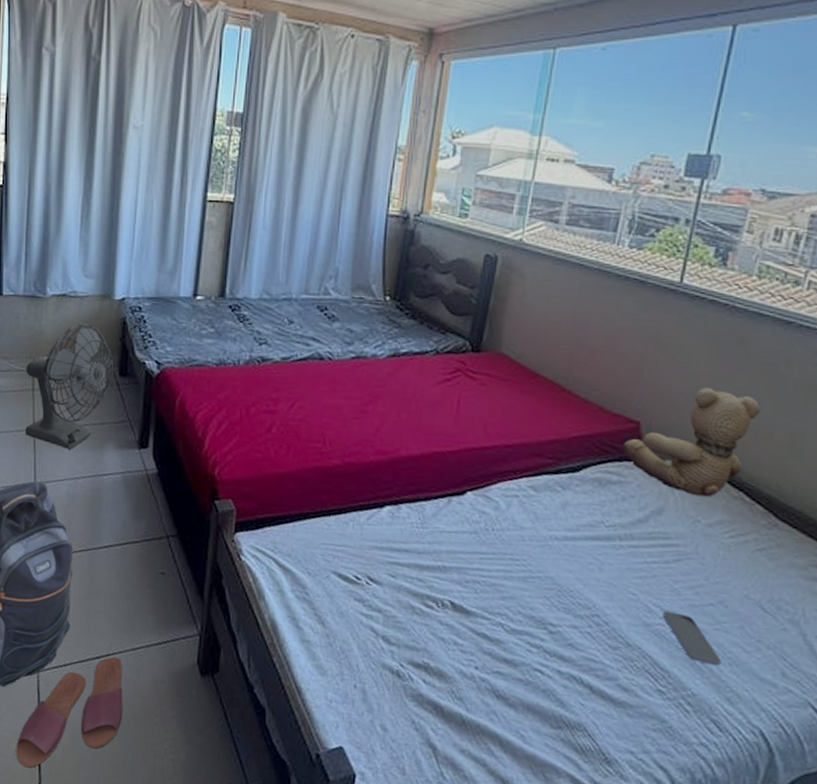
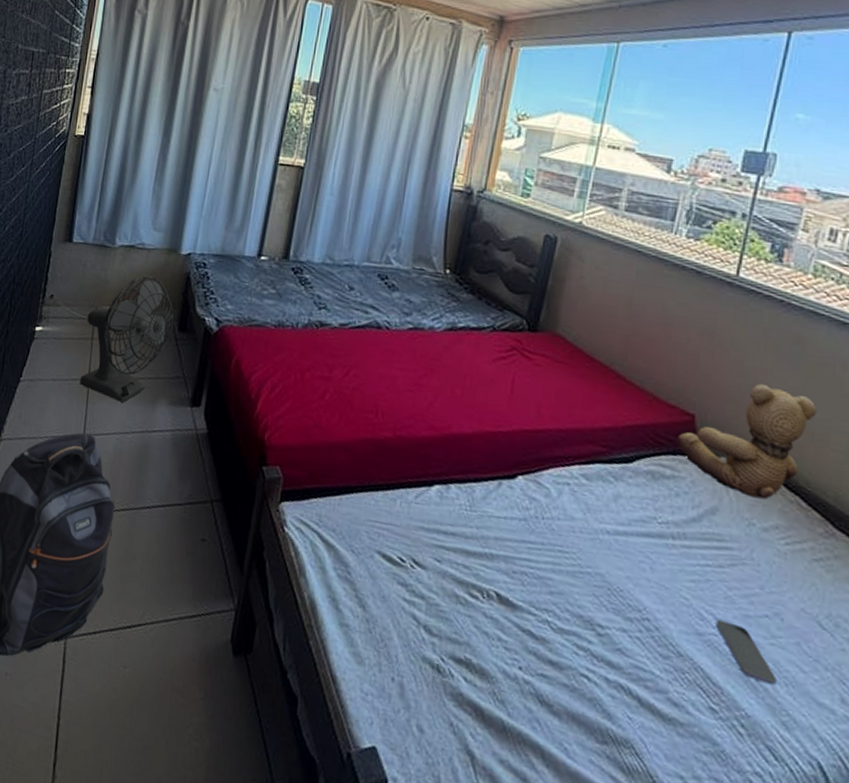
slippers: present [16,657,123,768] -> none [33,627,154,746]

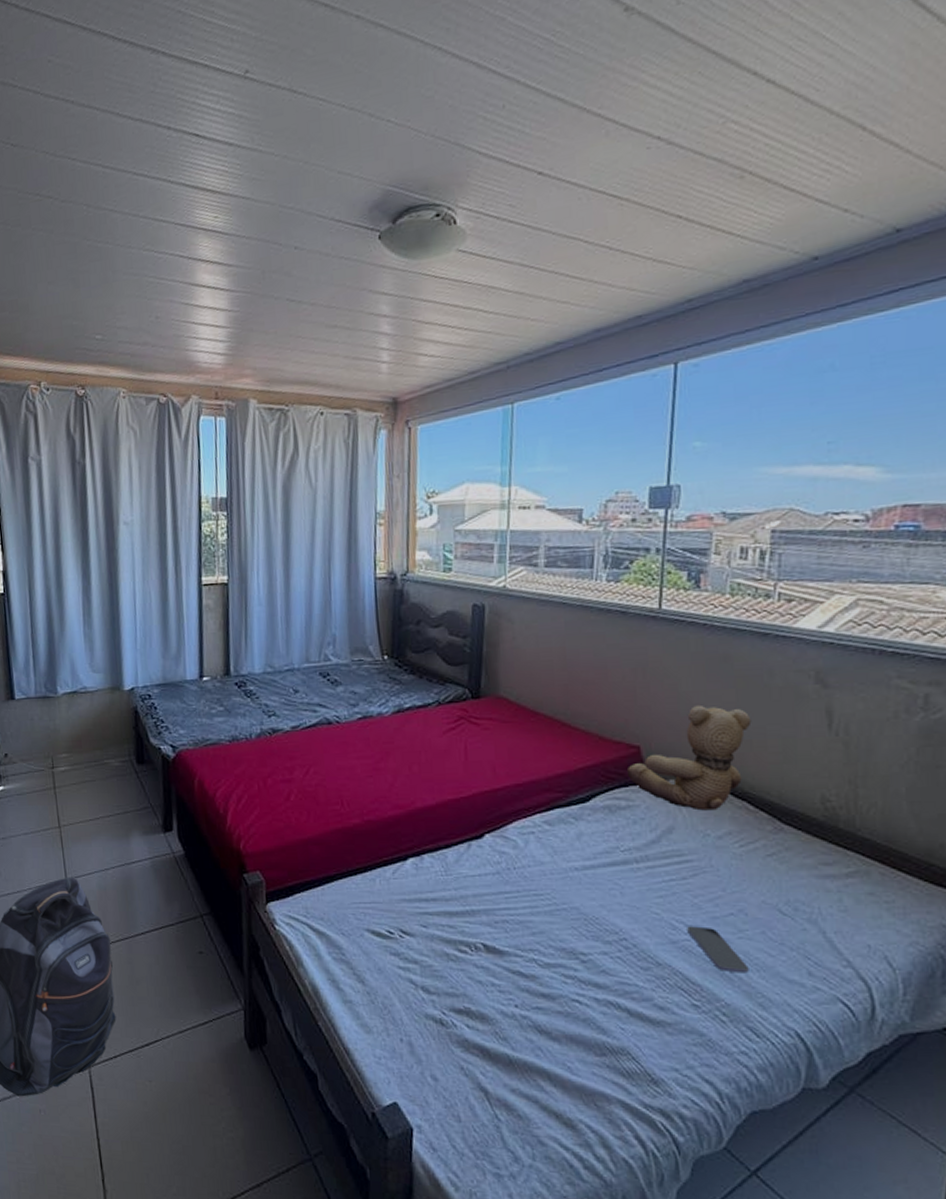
electric fan: present [80,275,174,403] -> none [45,717,131,842]

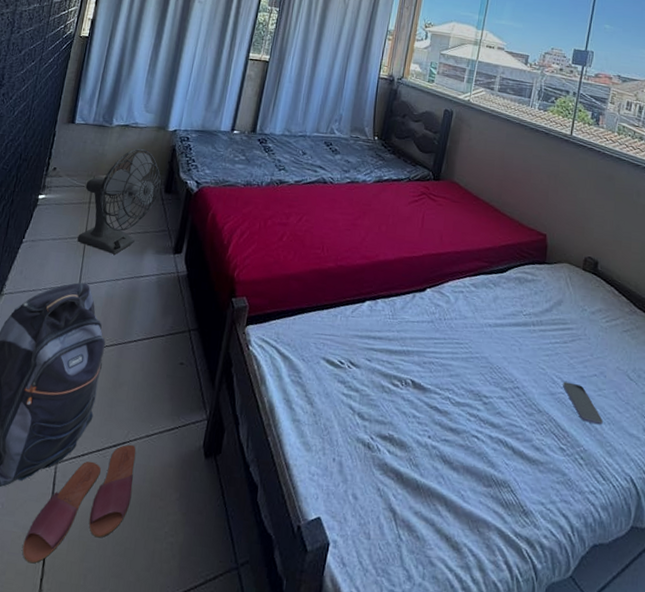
electric fan: none [45,717,131,842] -> present [77,149,161,255]
slippers: none [75,1042,178,1166] -> present [22,444,136,564]
teddy bear: present [626,704,752,811] -> none [535,209,623,291]

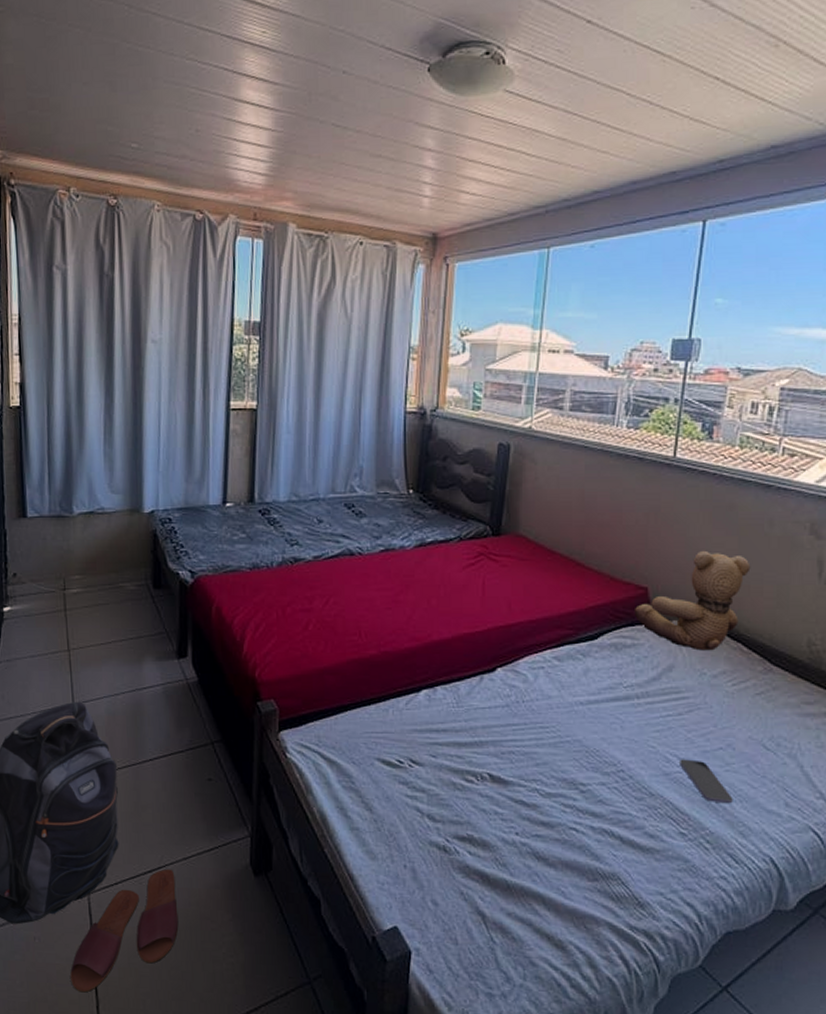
electric fan: present [77,149,161,255] -> none [56,539,147,666]
teddy bear: none [535,209,623,291] -> present [633,550,751,651]

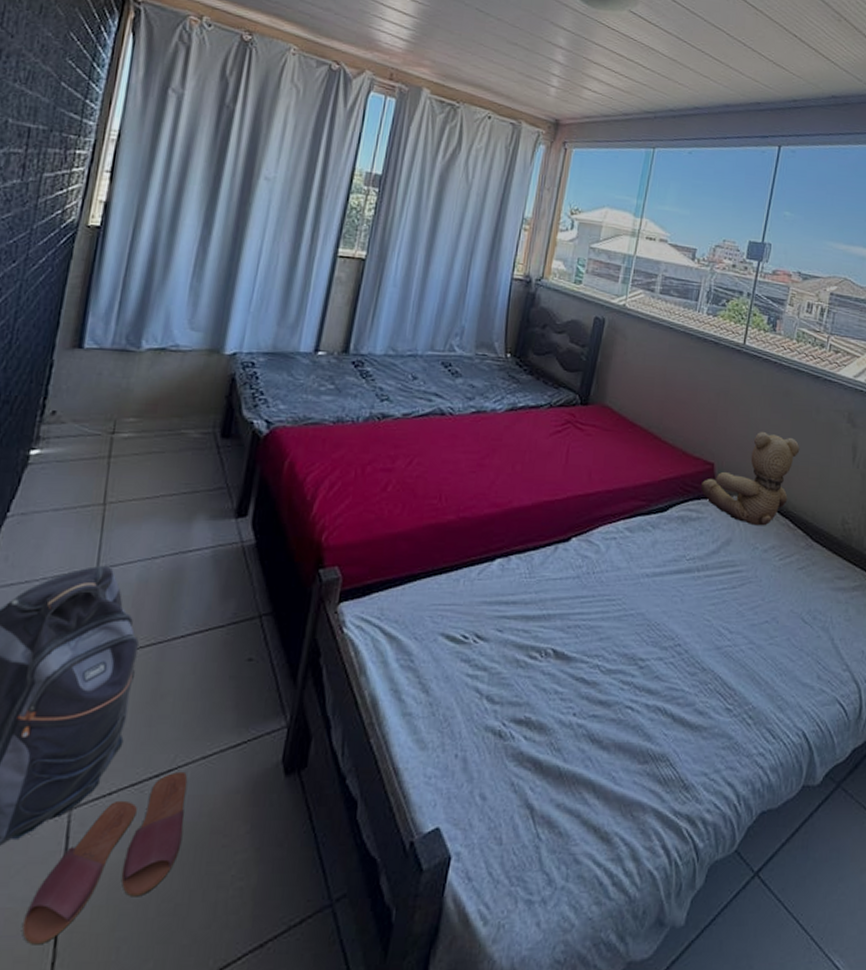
smartphone: present [680,759,733,804] -> none [730,633,774,678]

